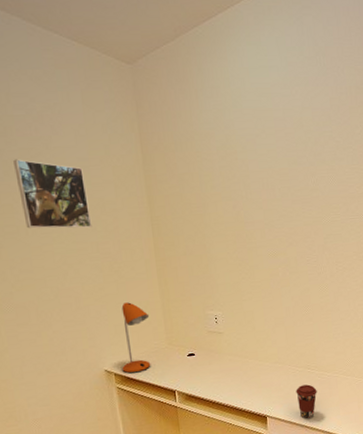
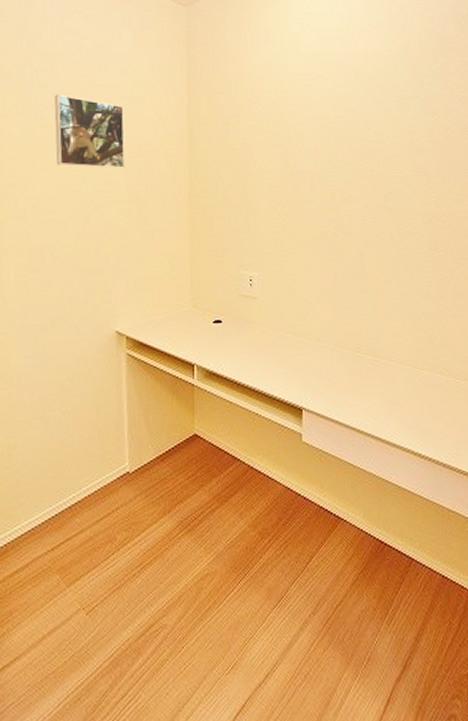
desk lamp: present [121,302,151,374] -> none [135,253,175,338]
coffee cup: present [296,384,317,419] -> none [341,372,368,418]

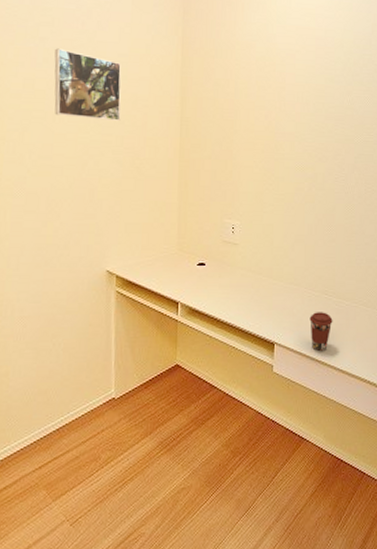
coffee cup: none [341,372,368,418] -> present [309,312,333,352]

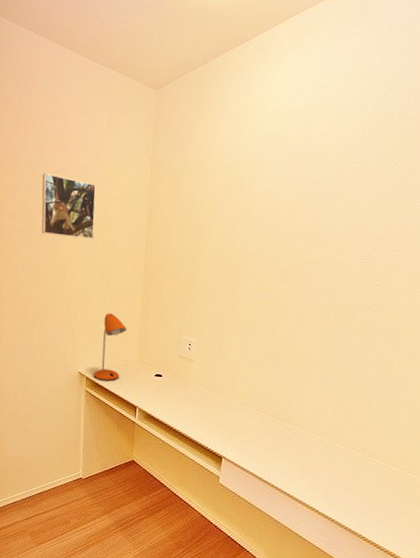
desk lamp: none [125,201,164,277] -> present [93,313,128,382]
coffee cup: present [309,312,333,352] -> none [259,434,284,474]

